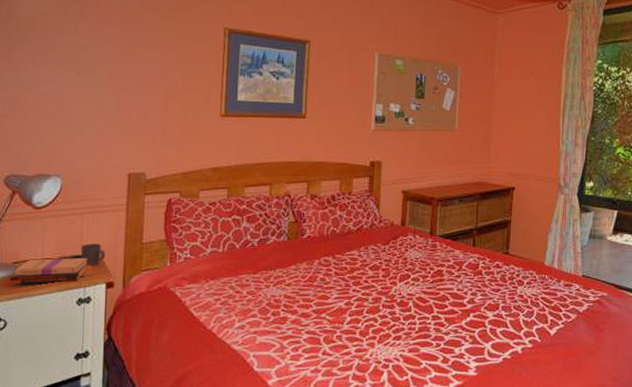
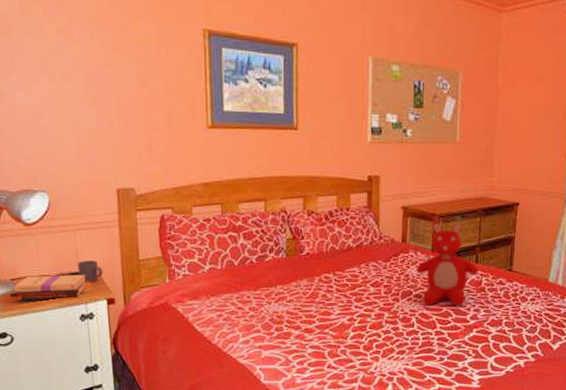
teddy bear: none [414,206,476,290] -> present [416,223,478,307]

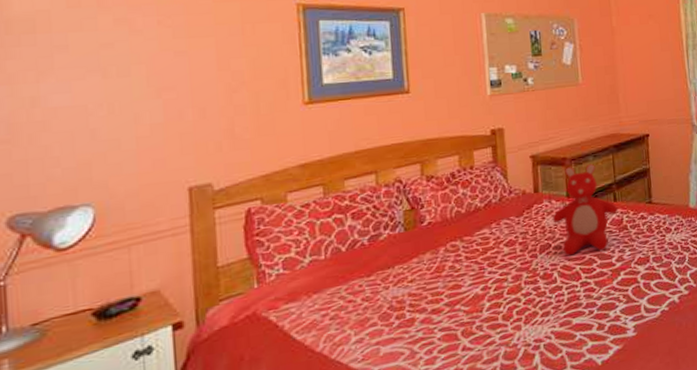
books: present [10,274,86,301] -> none [30,298,143,350]
mug: present [77,260,104,283] -> none [130,278,168,309]

